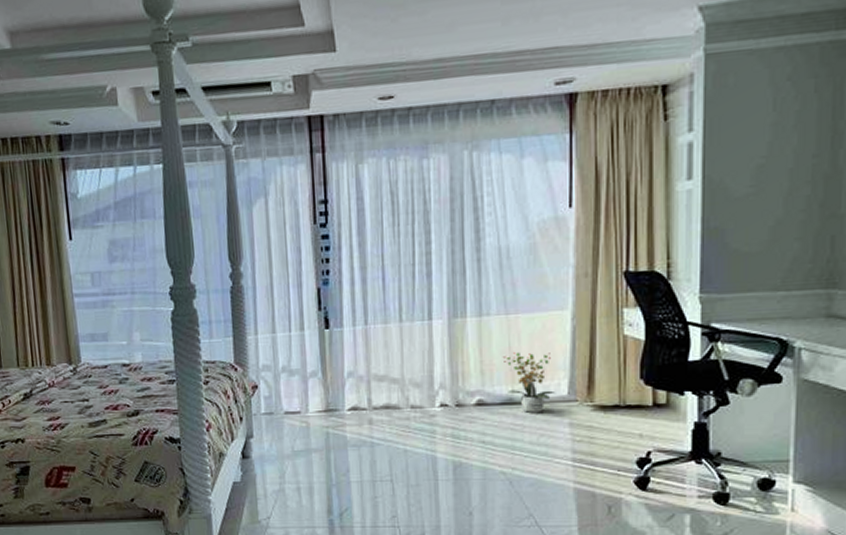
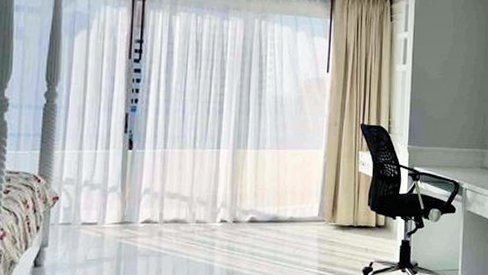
potted plant: present [502,352,556,413] -> none [272,180,310,229]

